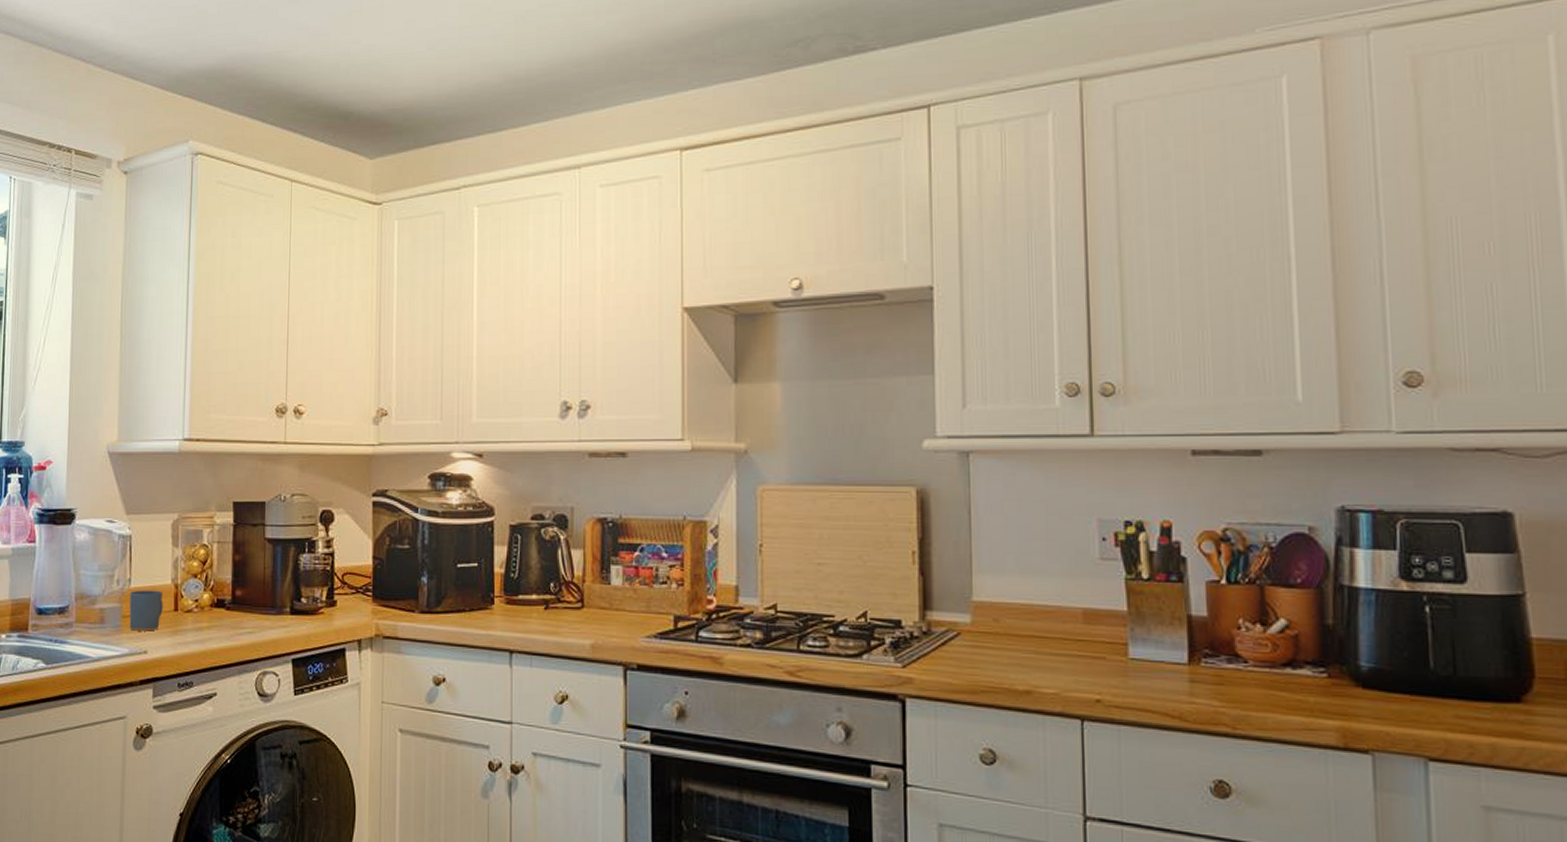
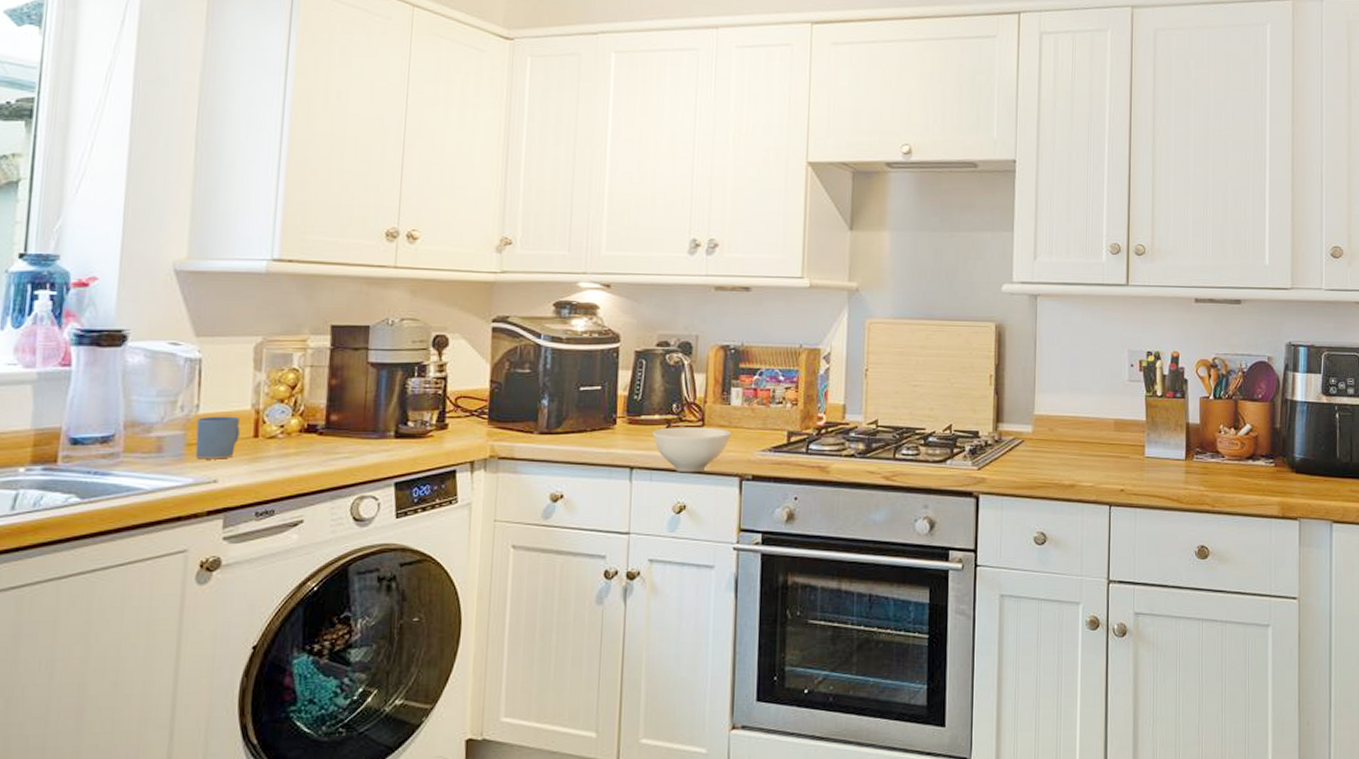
bowl: none [531,608,613,660] -> present [653,427,732,473]

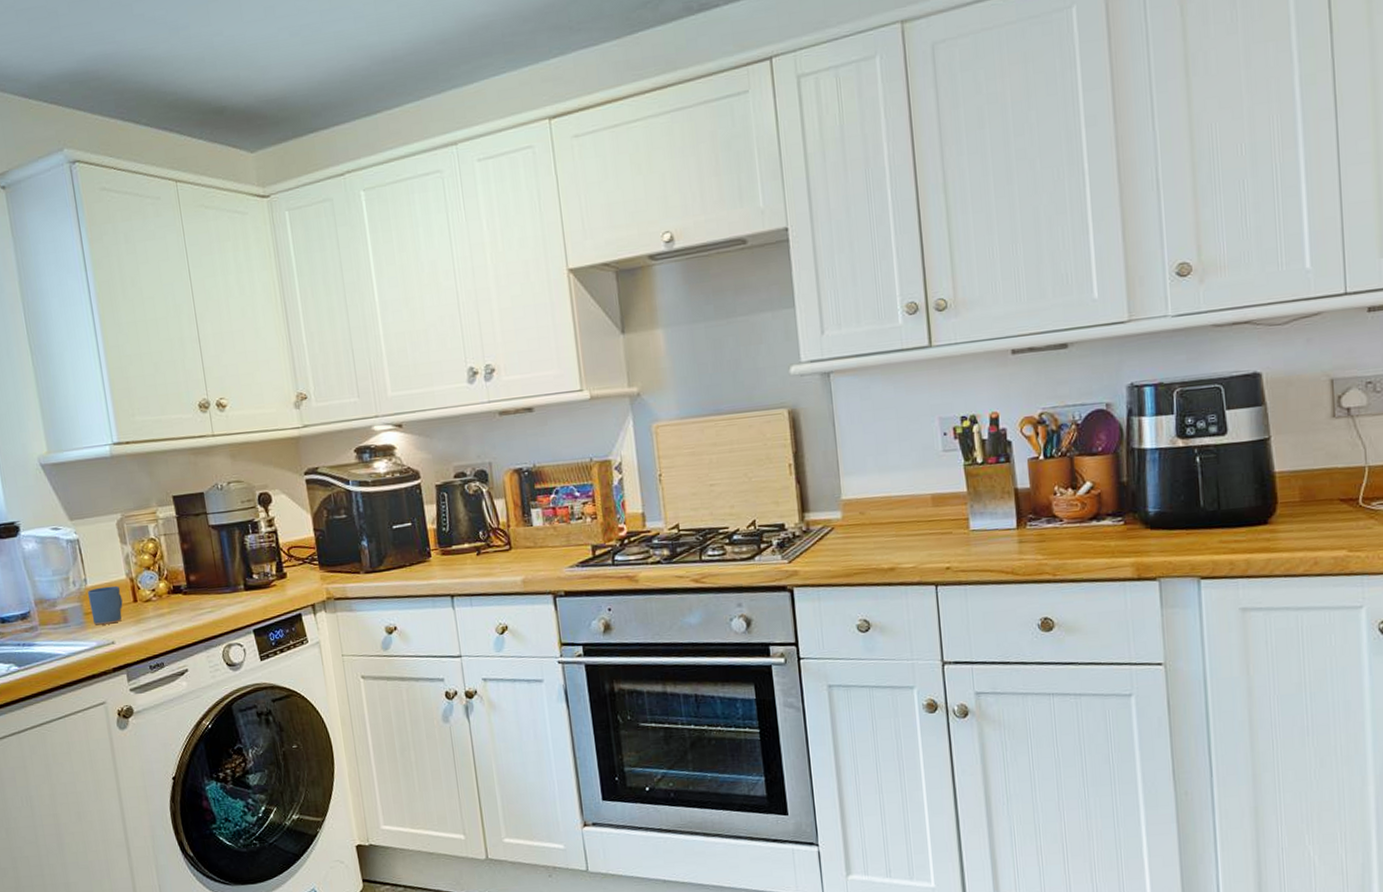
bowl: present [653,427,732,473] -> none [465,549,539,596]

